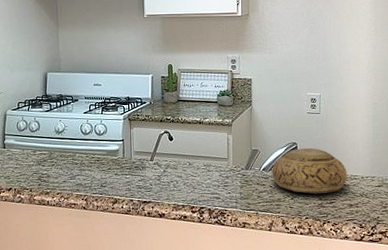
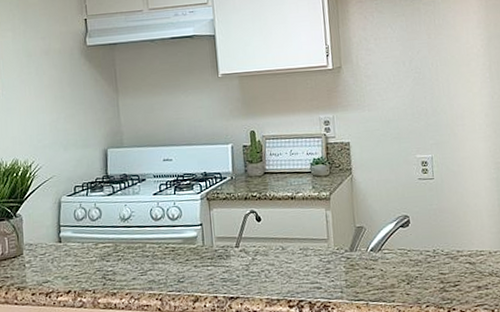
bowl: present [272,148,347,195] -> none [381,220,472,277]

